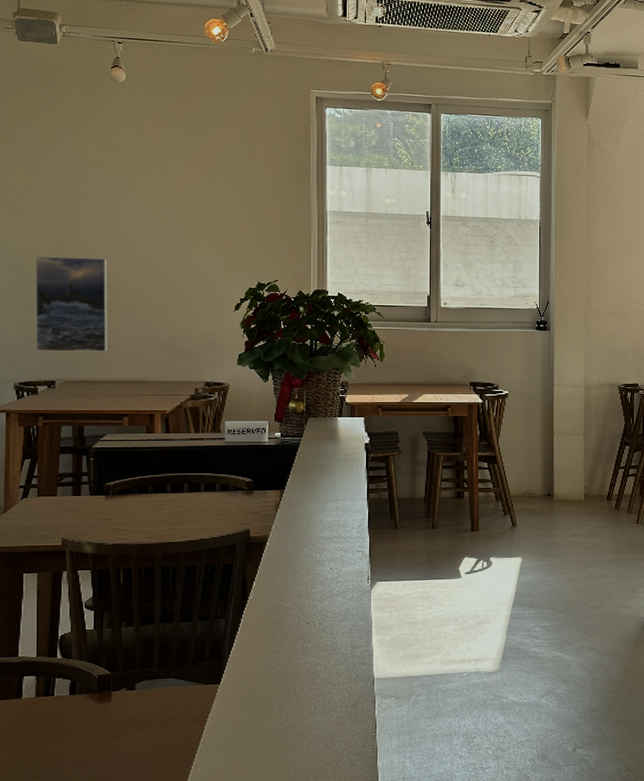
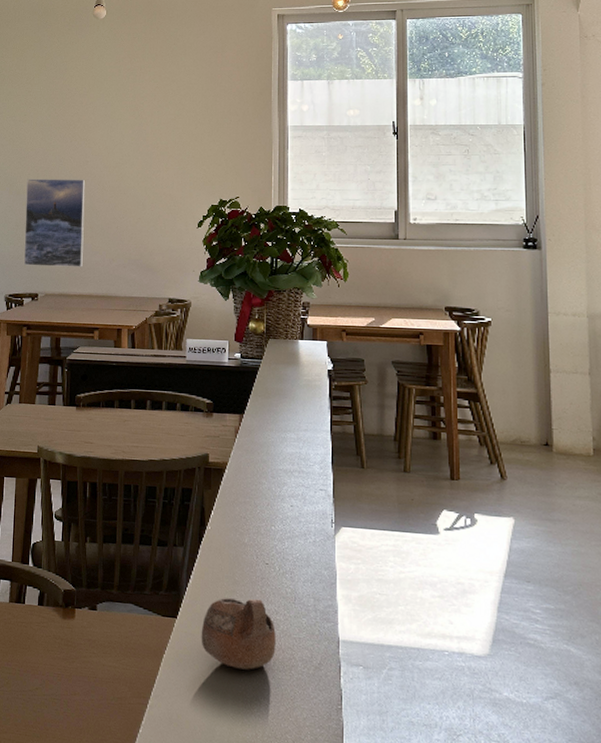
cup: none [244,654,316,719] -> present [201,598,276,670]

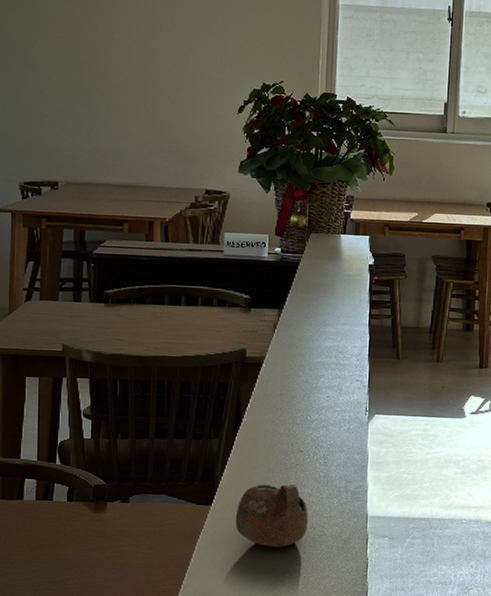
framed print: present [23,178,86,267] -> none [40,49,111,154]

